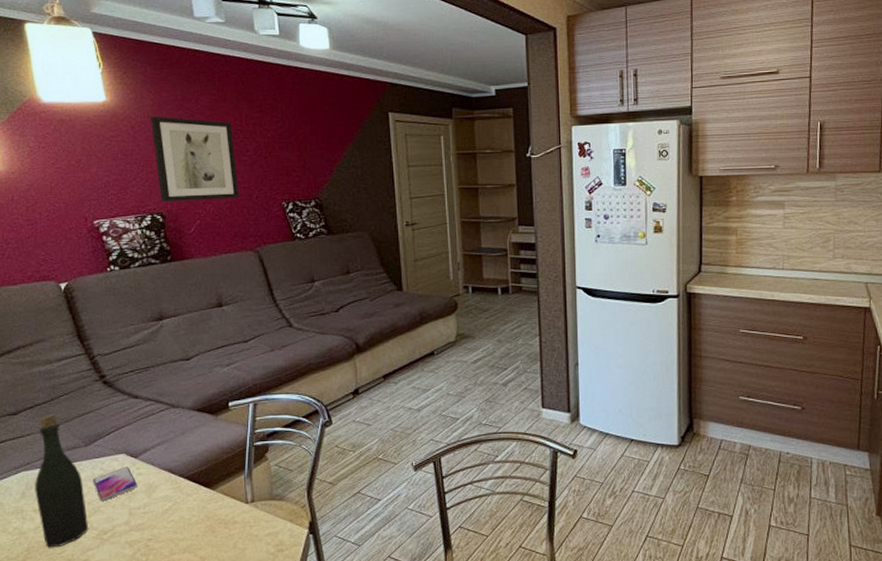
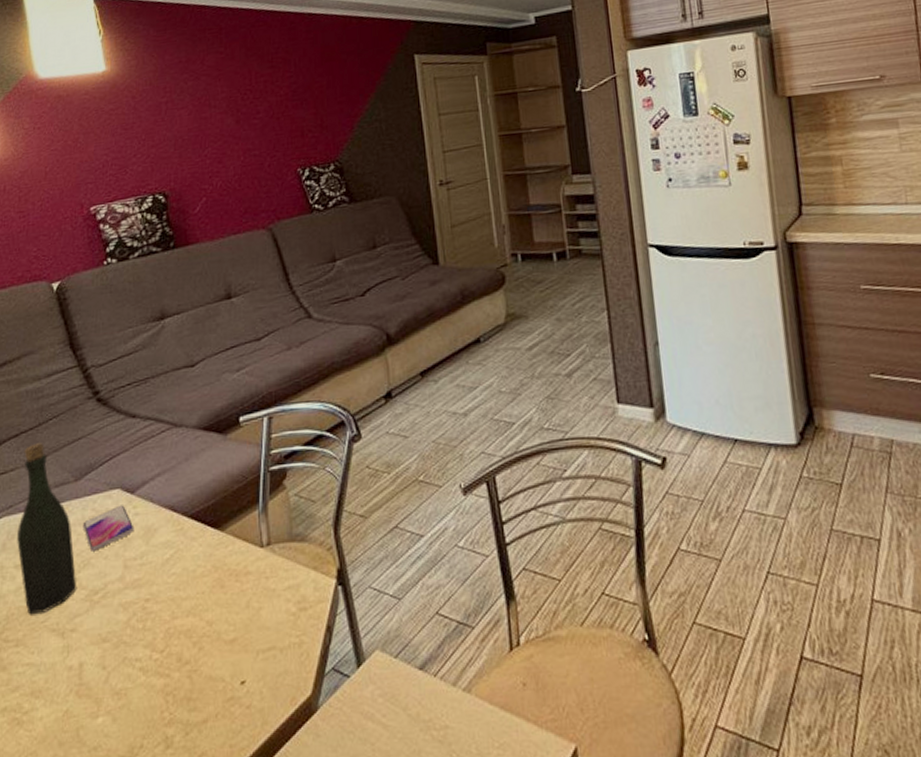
wall art: present [150,116,239,202] -> none [152,81,250,179]

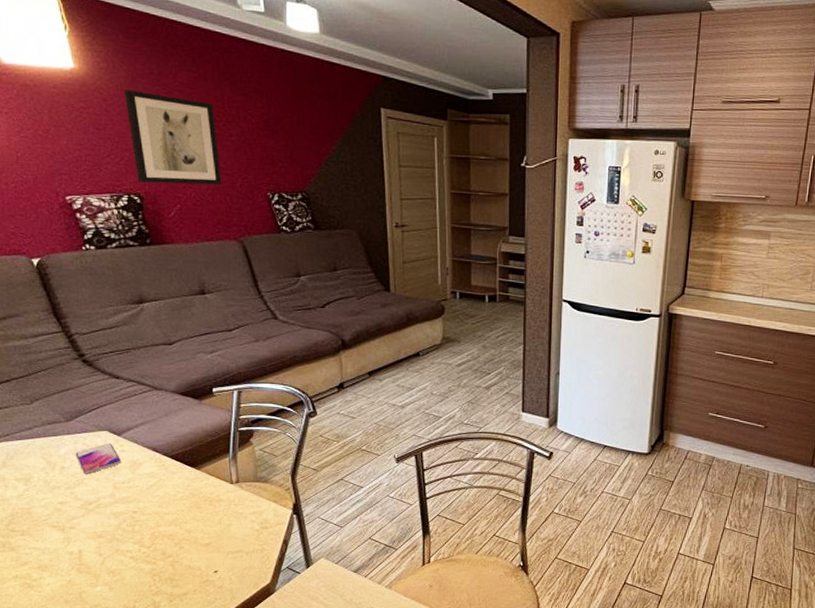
bottle: present [17,443,77,615] -> none [15,389,73,515]
wall art: none [152,81,250,179] -> present [124,90,222,186]

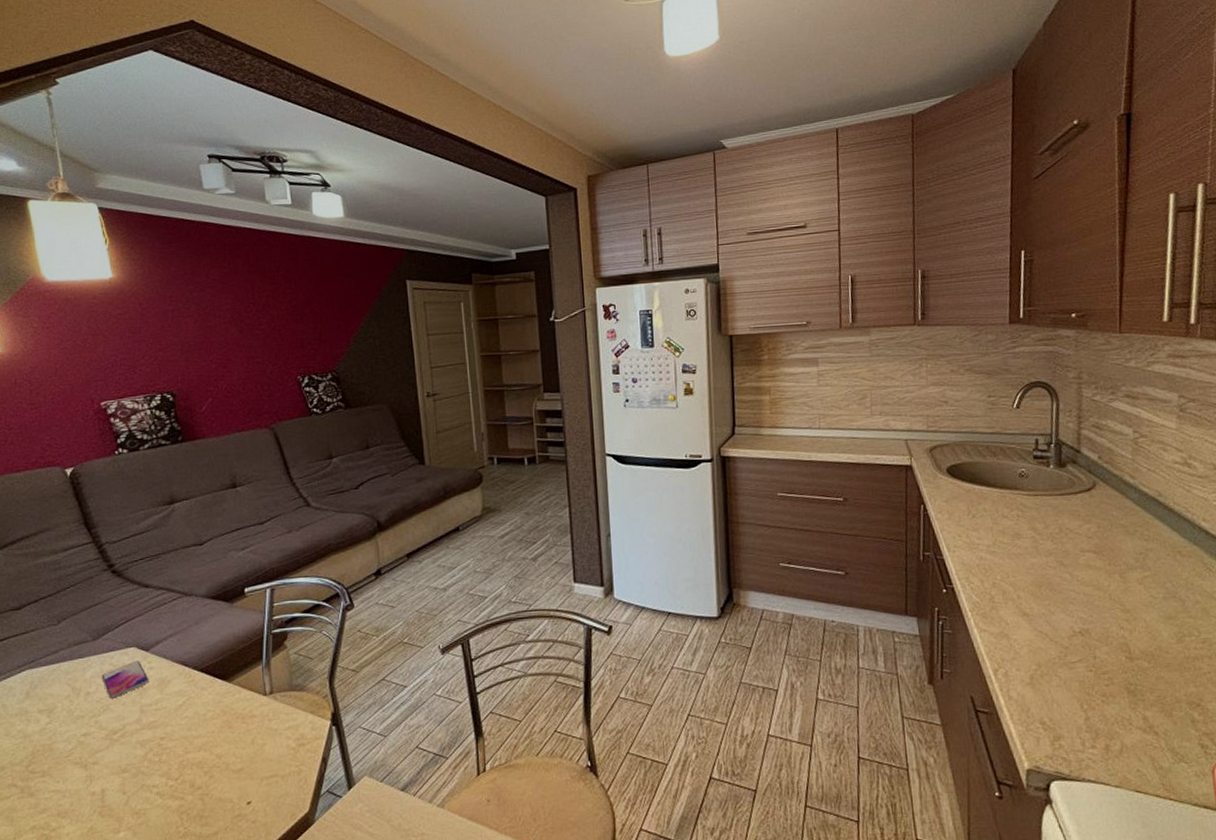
wall art: present [124,90,222,186] -> none [159,291,253,380]

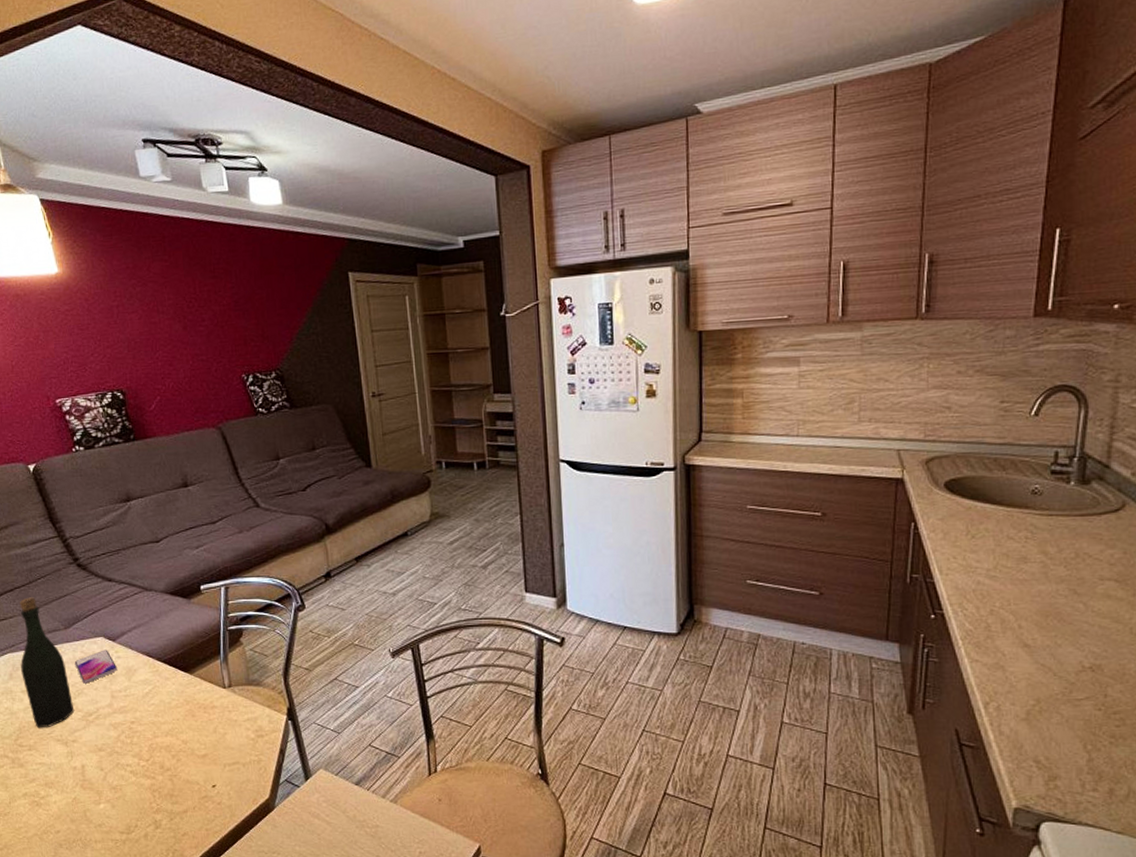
bottle: none [40,608,98,751] -> present [19,597,75,728]

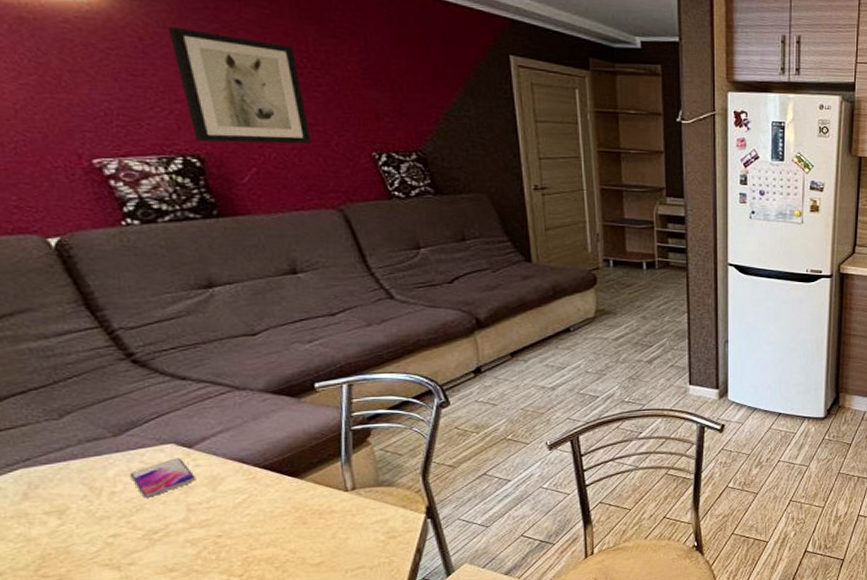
bottle: present [19,597,75,728] -> none [36,400,131,554]
wall art: none [103,286,198,378] -> present [167,27,312,145]

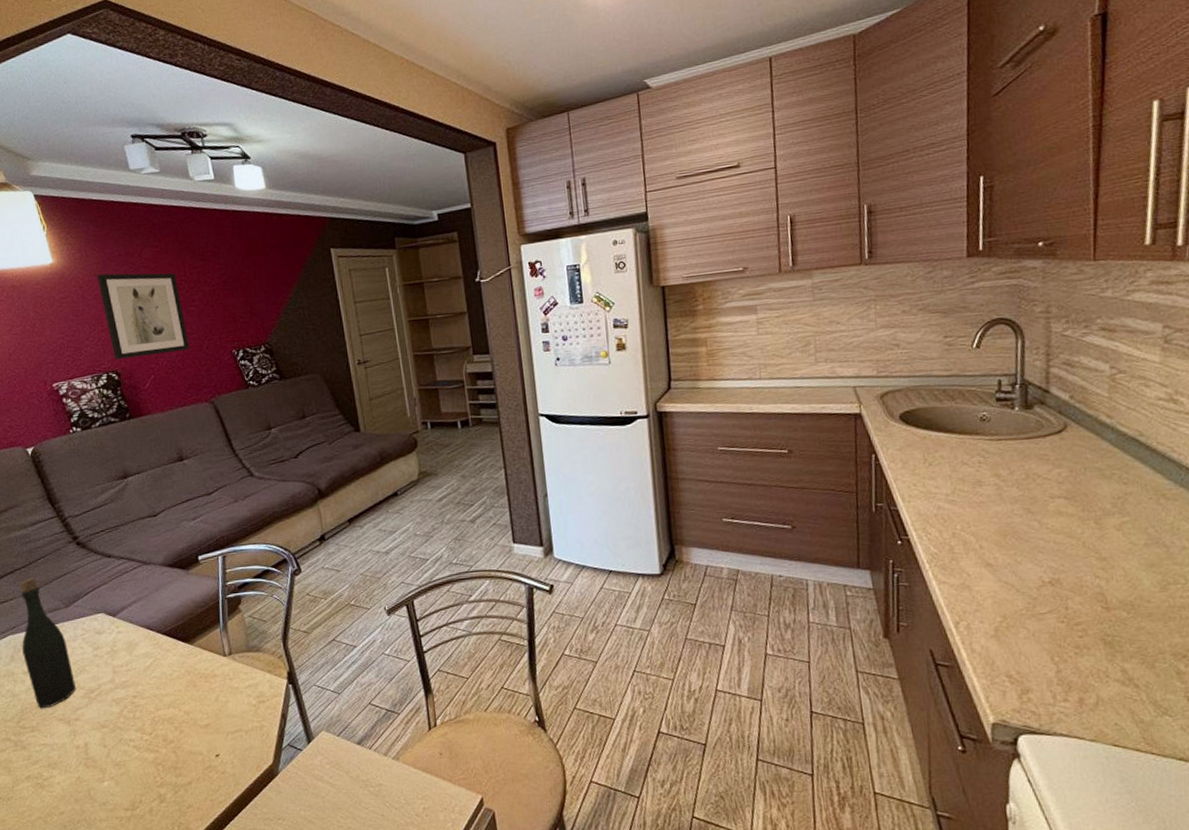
bottle: none [36,400,131,554] -> present [19,578,77,709]
smartphone: present [129,458,197,498] -> none [75,625,119,661]

